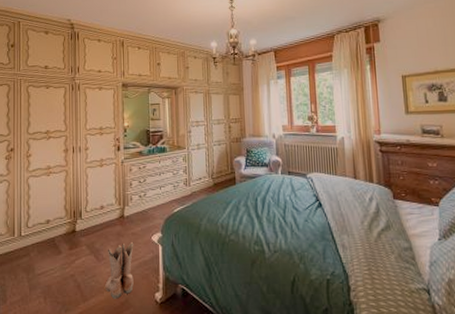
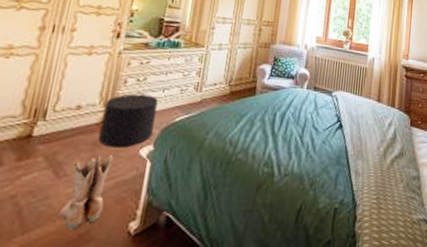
stool: none [120,193,159,236] -> present [98,93,158,148]

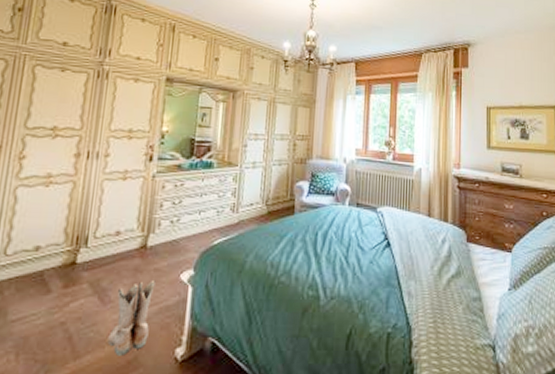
stool: present [98,93,158,148] -> none [139,217,195,273]

